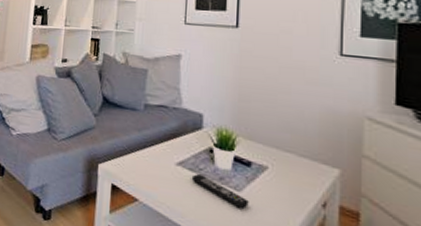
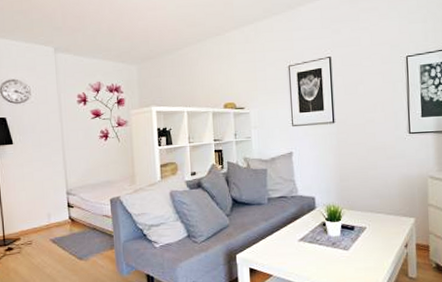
remote control: present [191,173,249,210] -> none [311,243,355,263]

